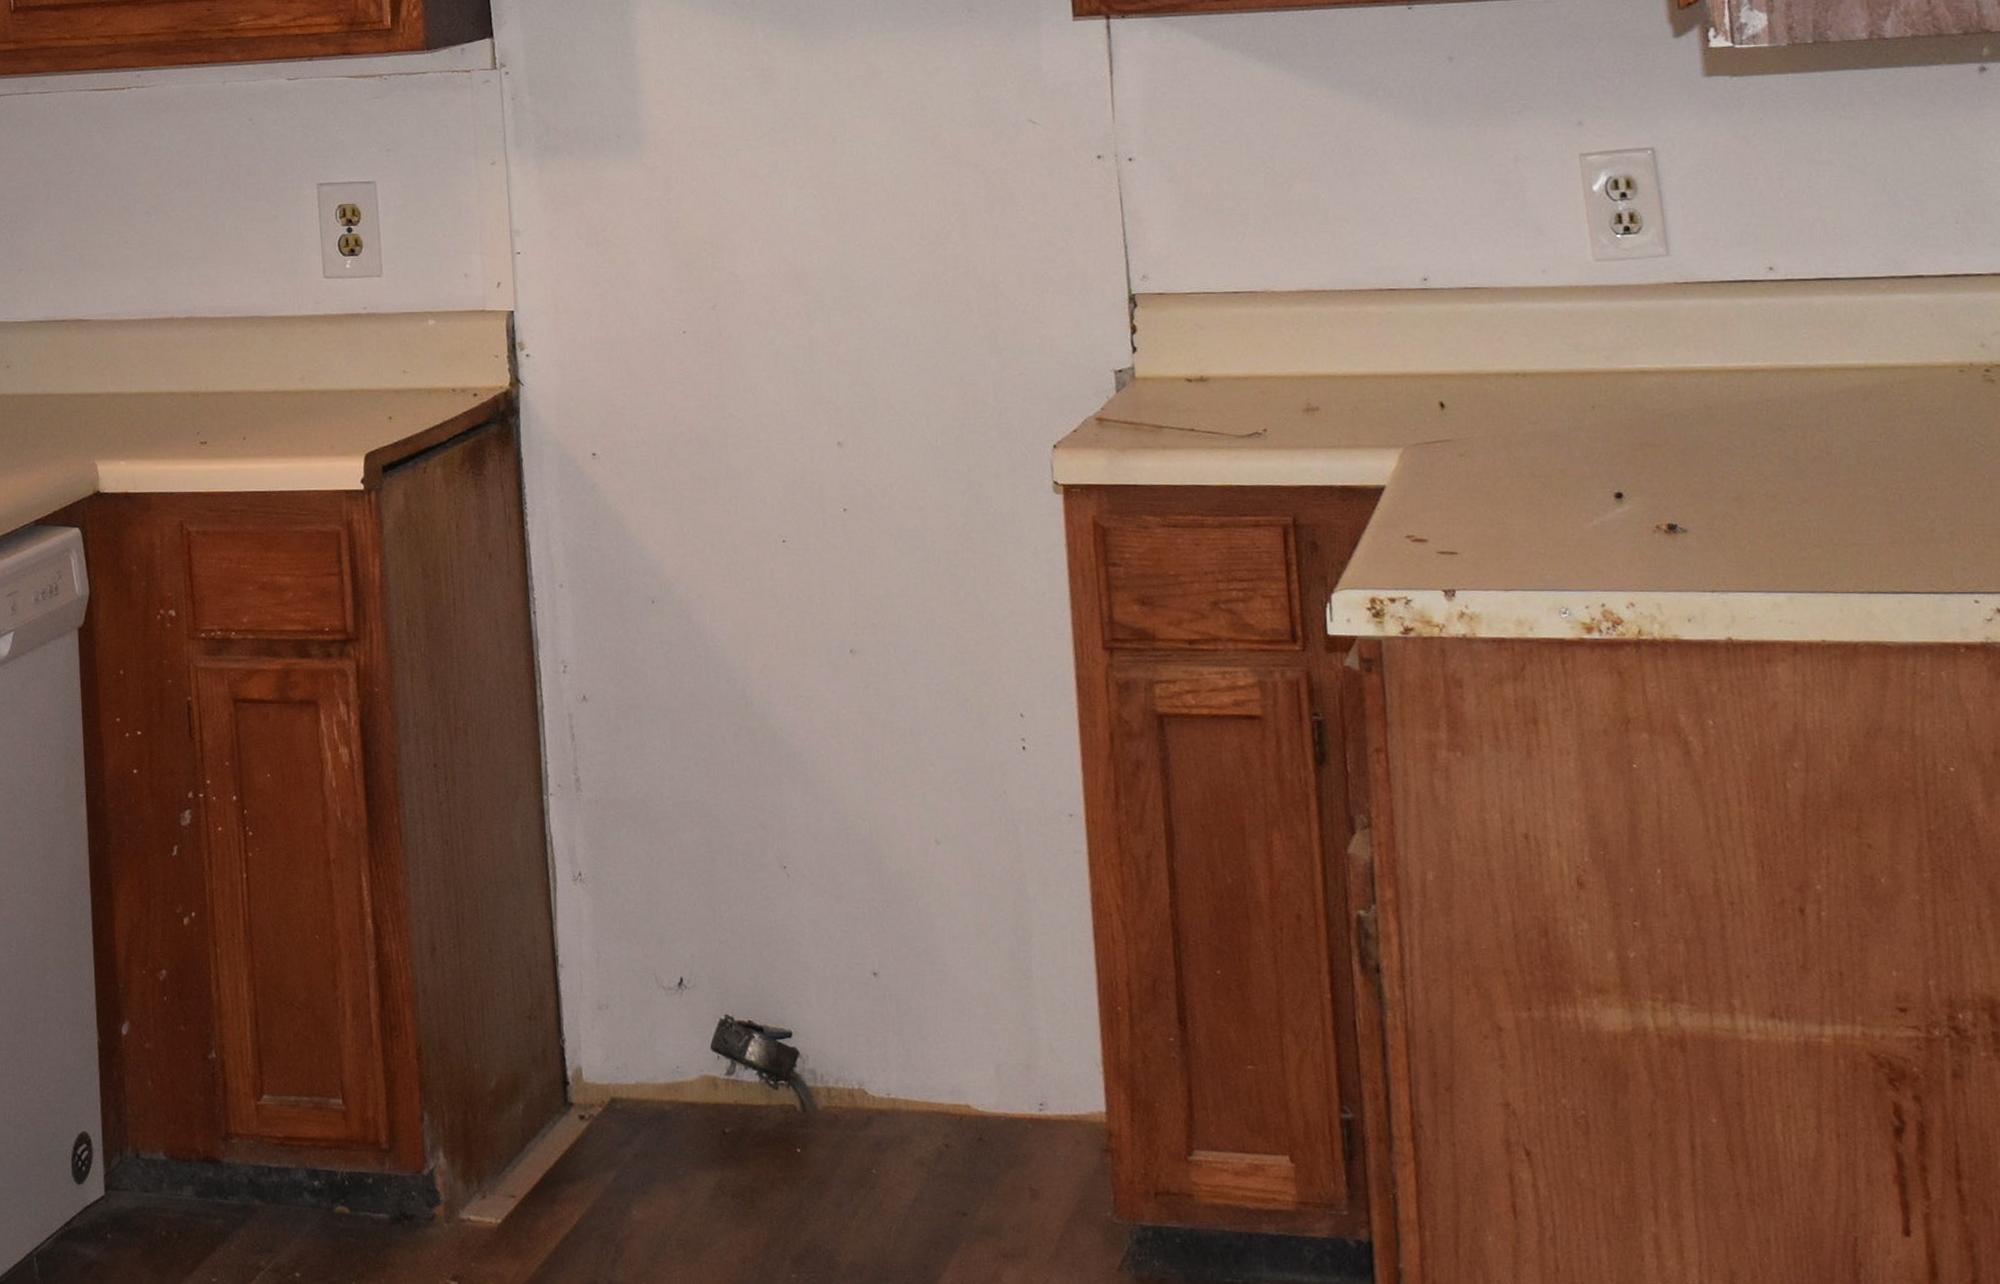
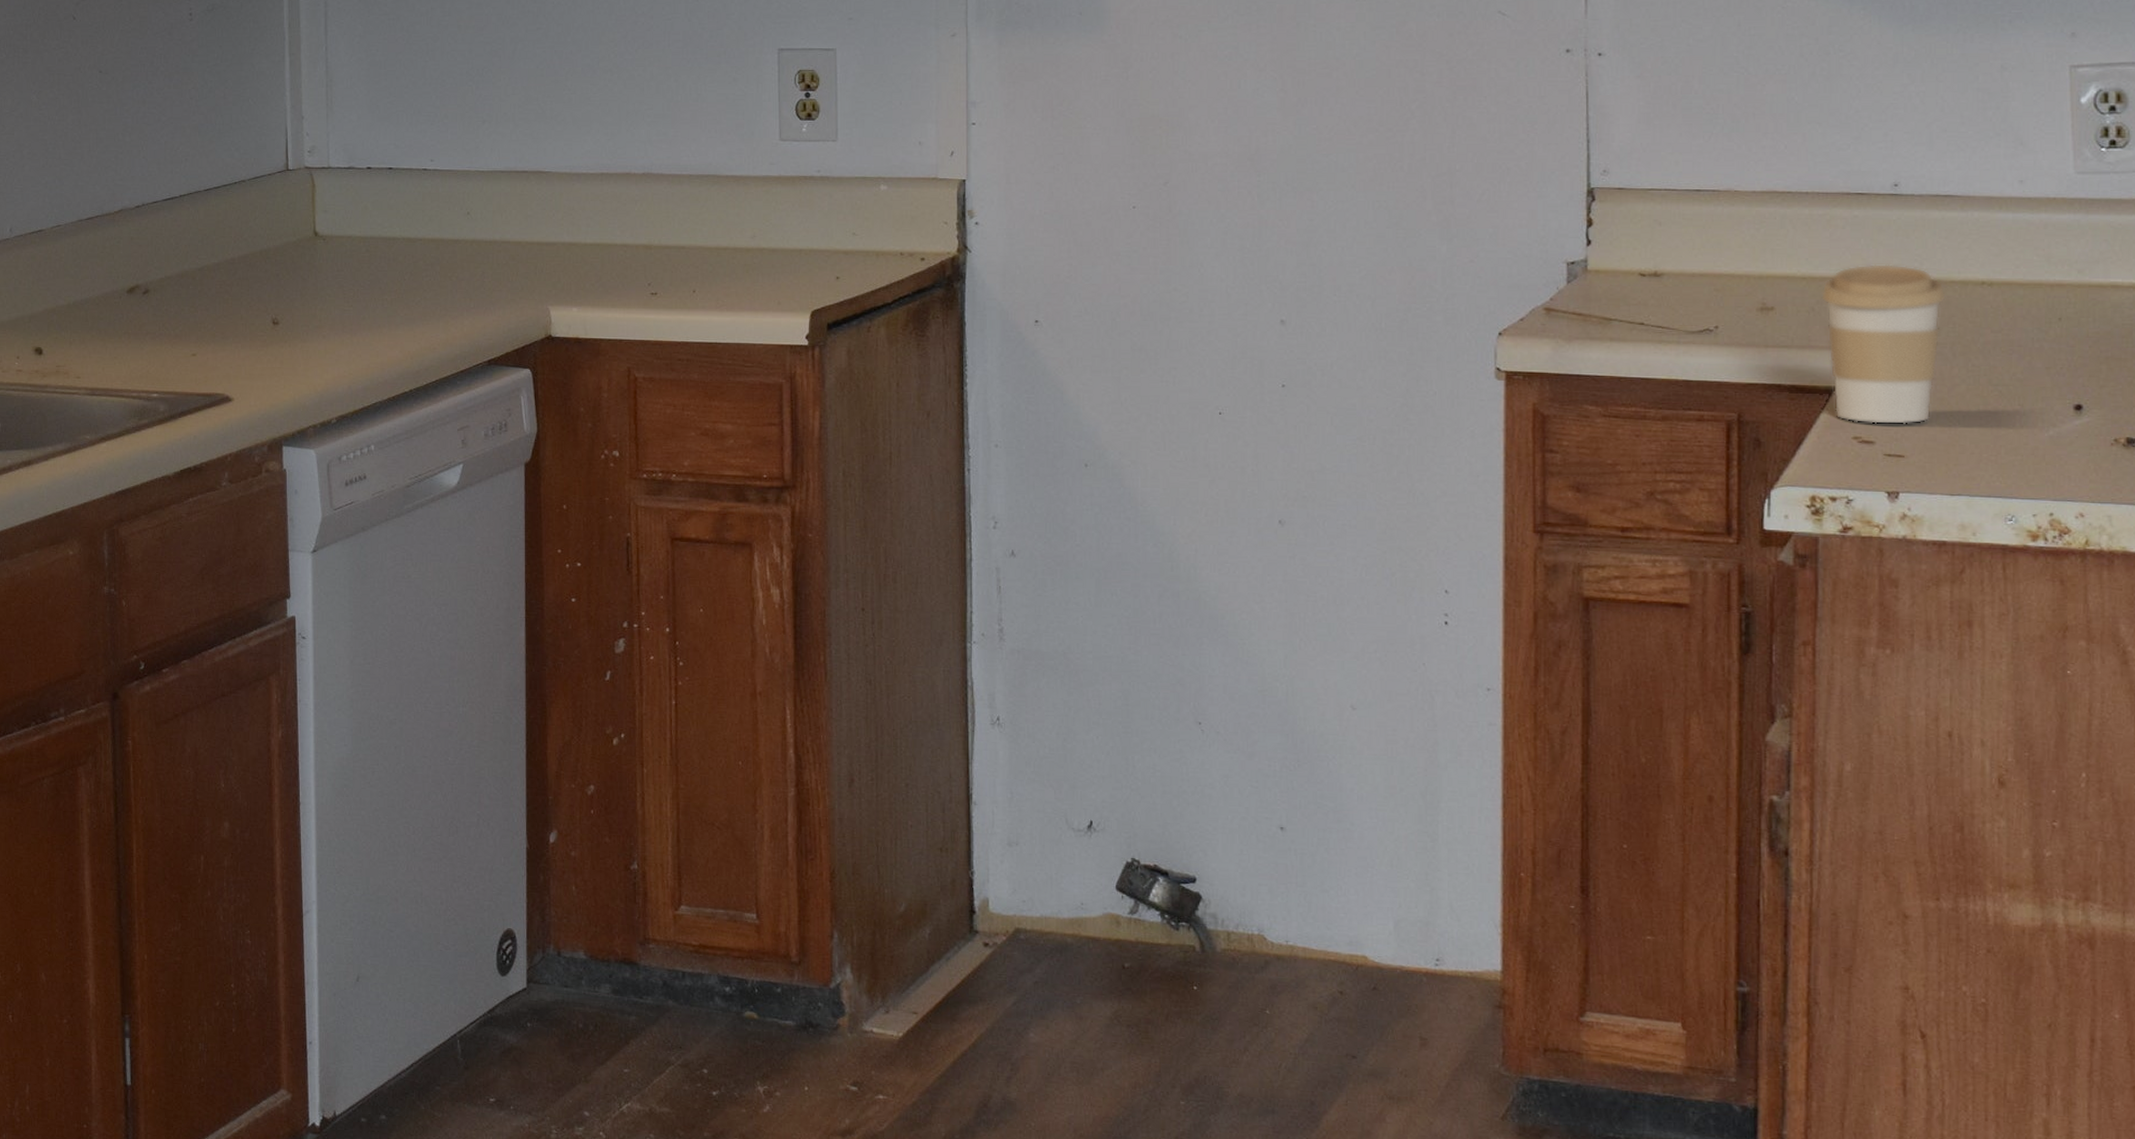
coffee cup: none [1362,359,1483,522] -> present [1820,264,1946,425]

